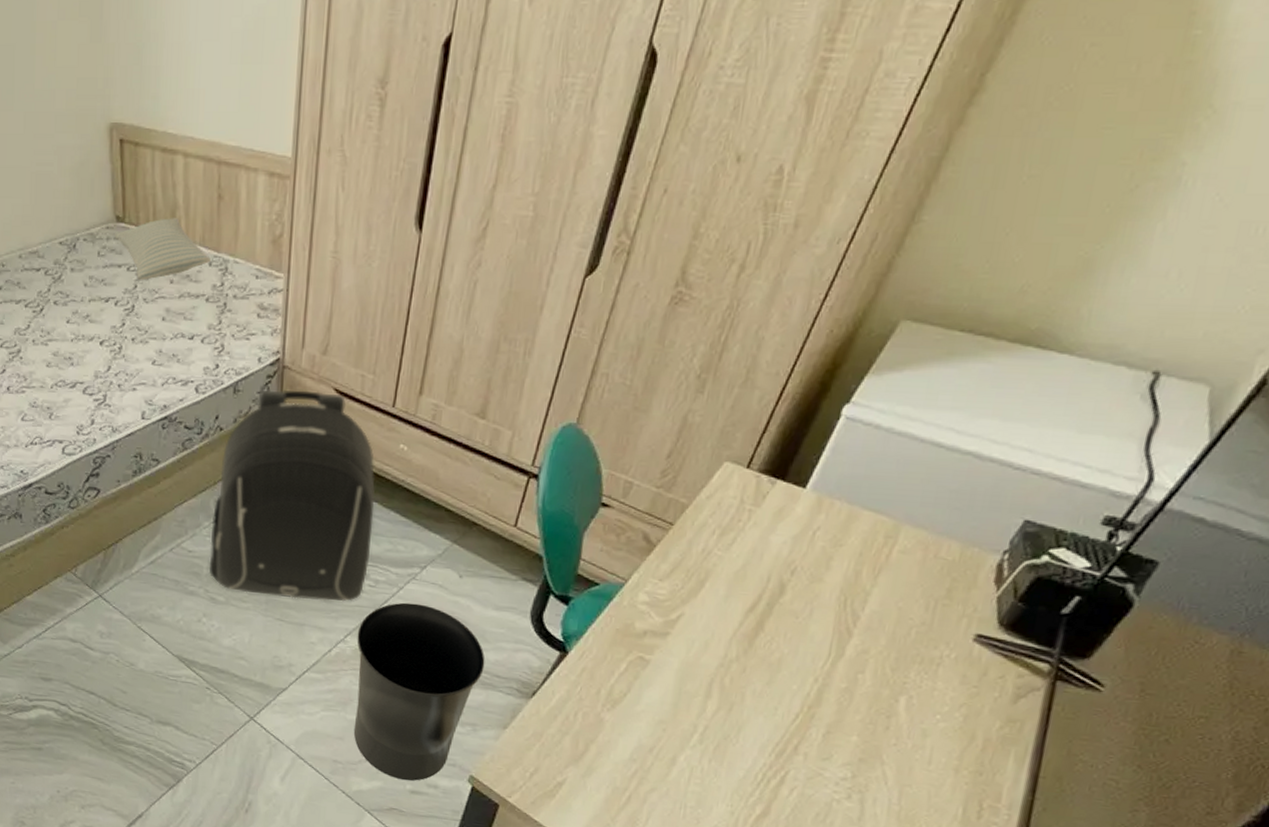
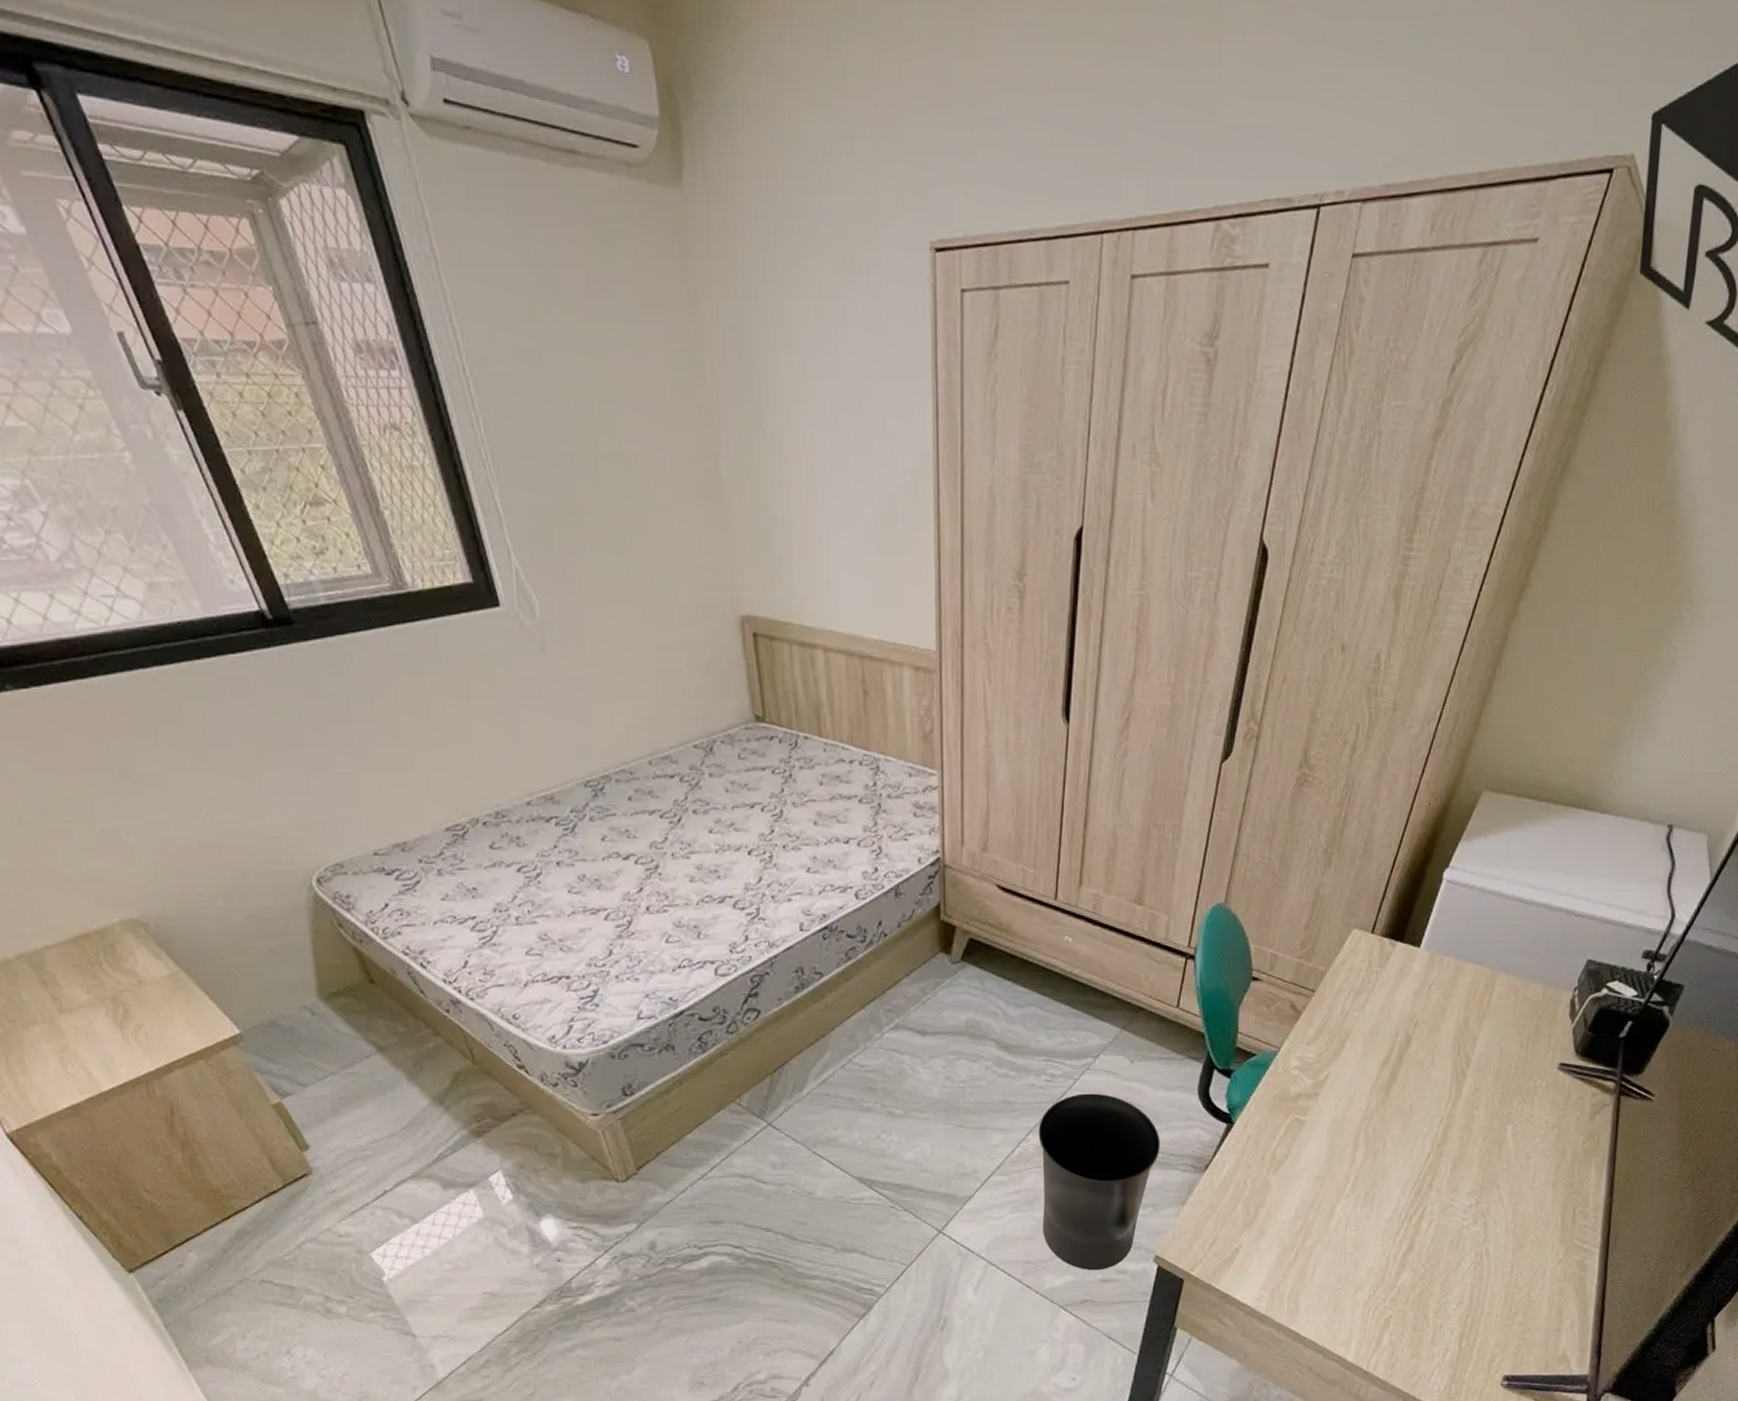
pillow: present [115,217,212,280] -> none [755,715,862,783]
backpack: present [209,390,376,602] -> none [882,889,1045,1103]

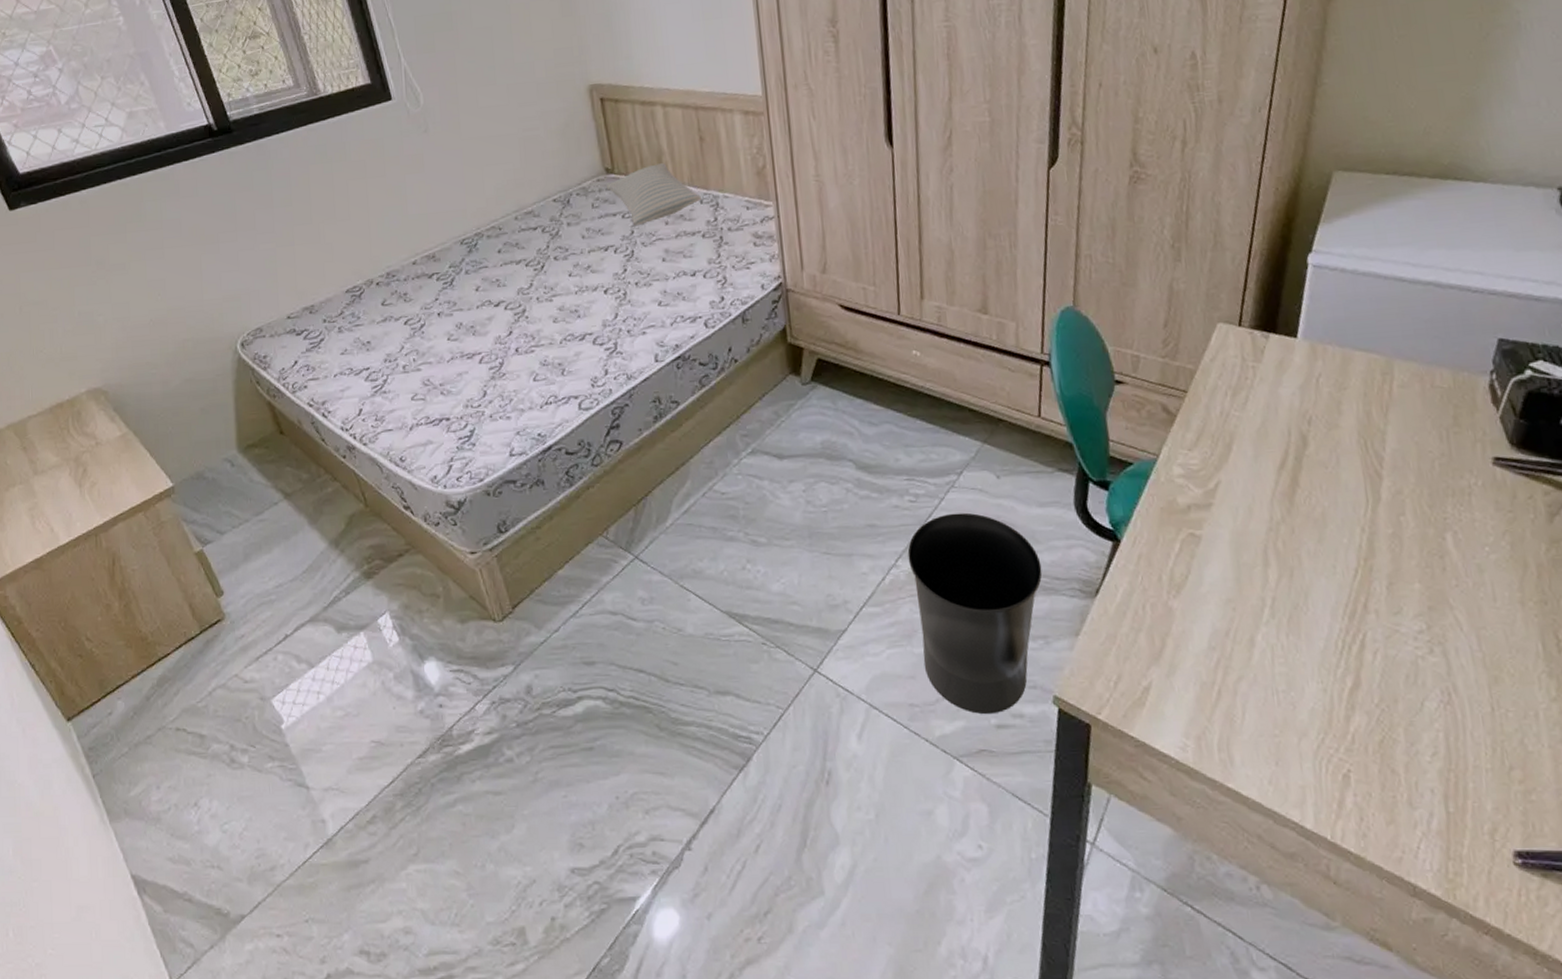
pillow: none [755,715,862,783] -> present [606,162,703,225]

